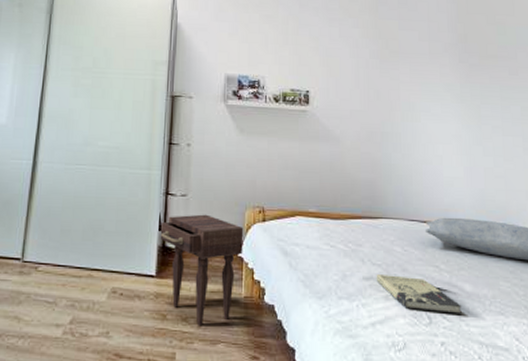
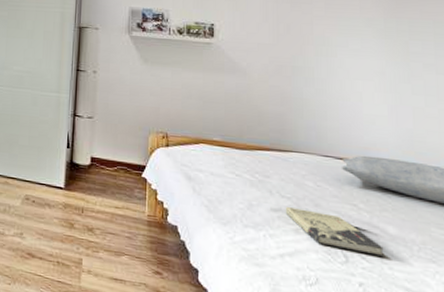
nightstand: present [160,214,244,326] -> none [68,135,147,238]

